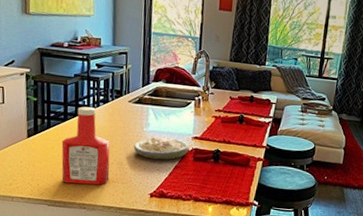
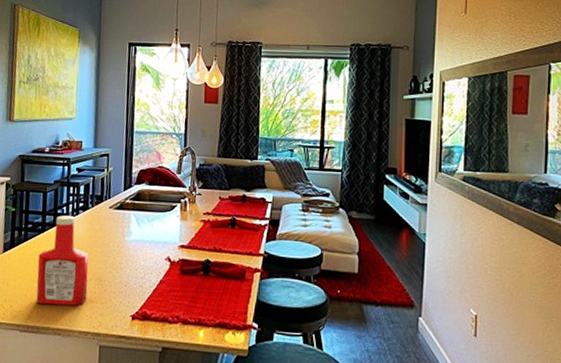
soup: present [133,137,190,160] -> none [114,247,176,274]

